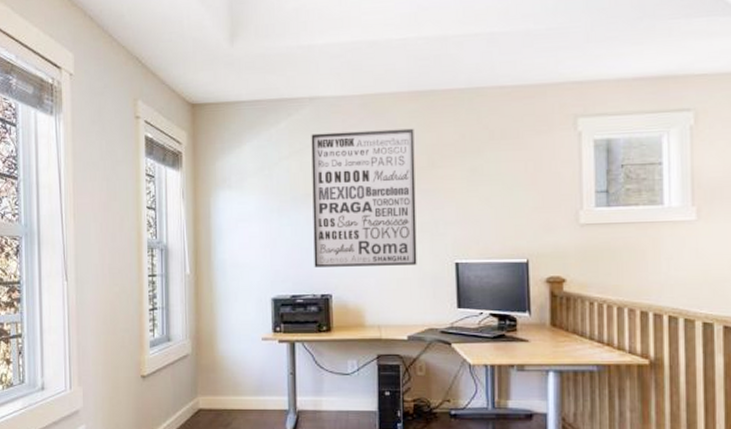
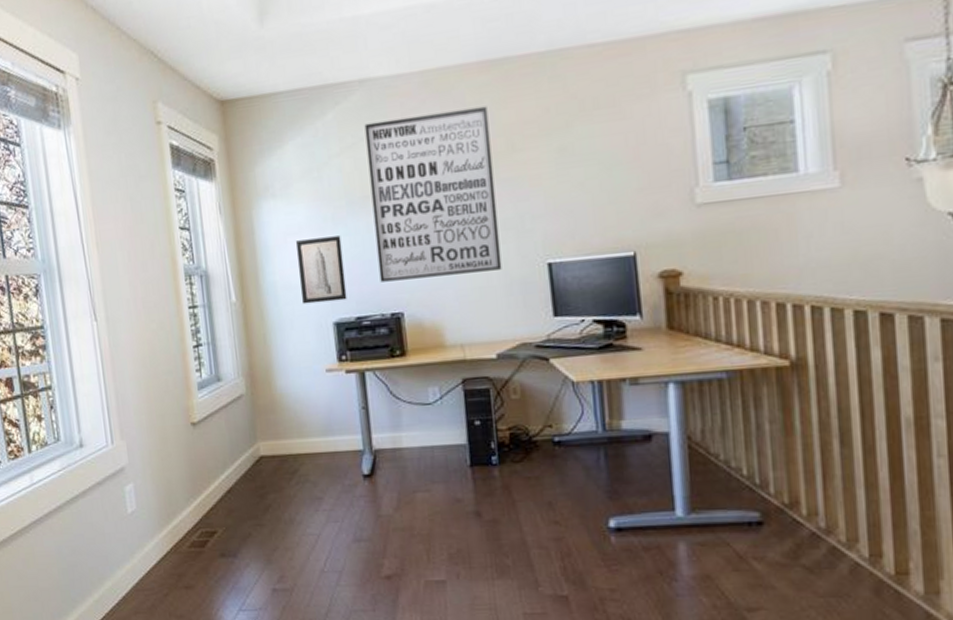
wall art: none [246,225,285,281] -> present [296,236,347,304]

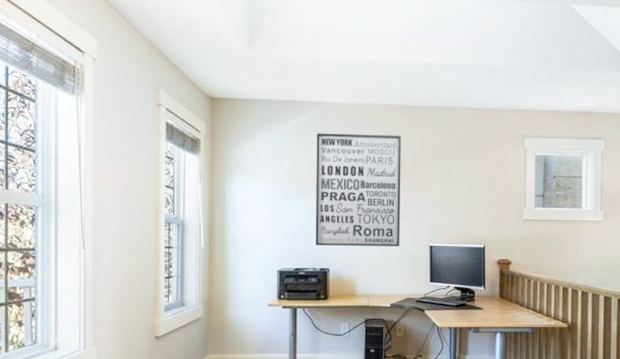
wall art: present [296,236,347,304] -> none [255,208,290,255]

